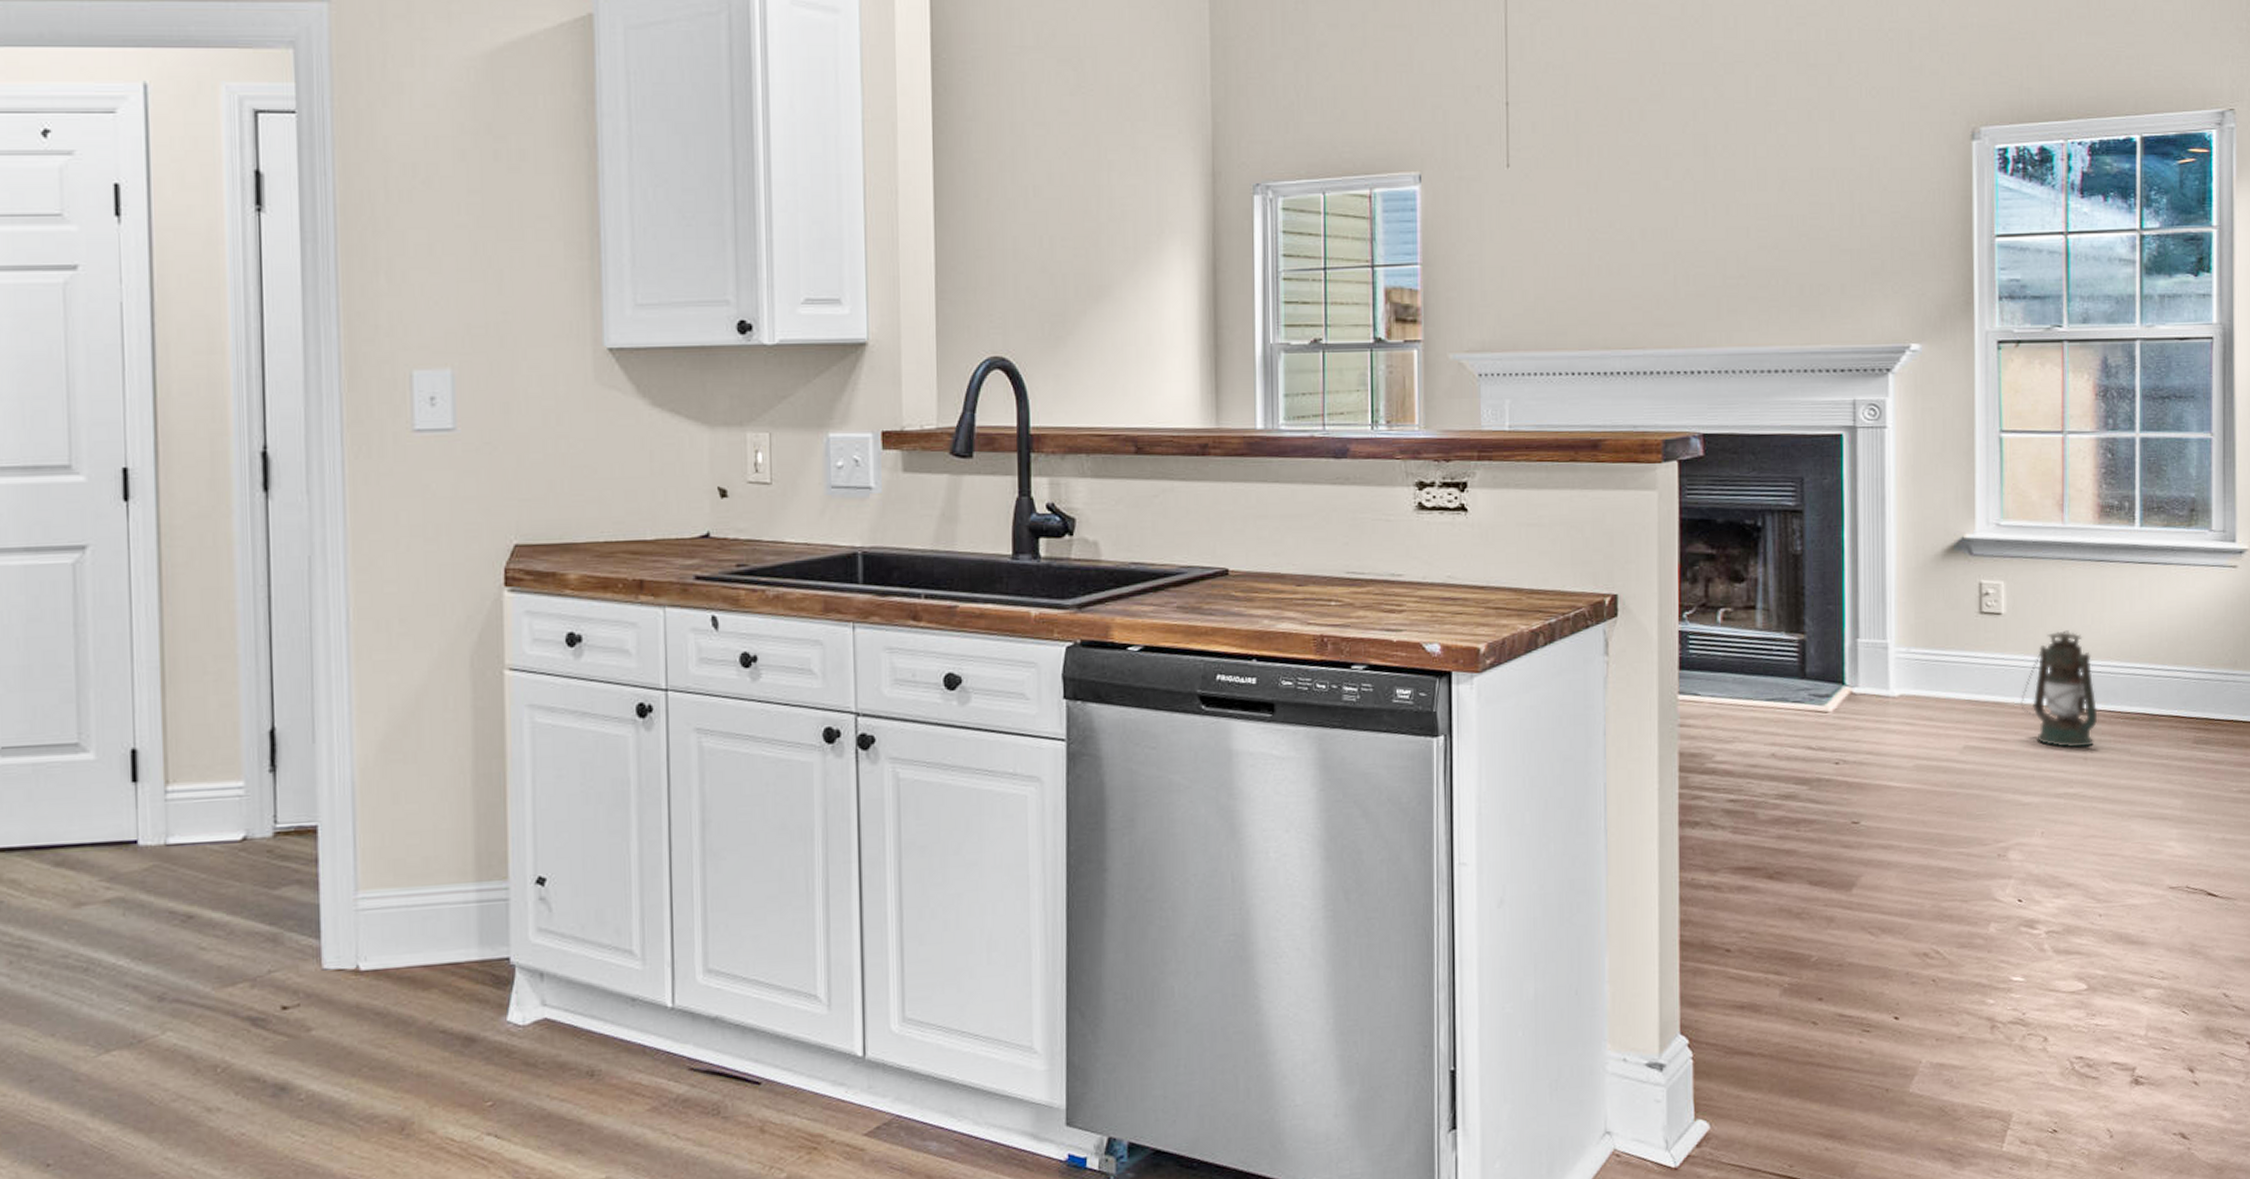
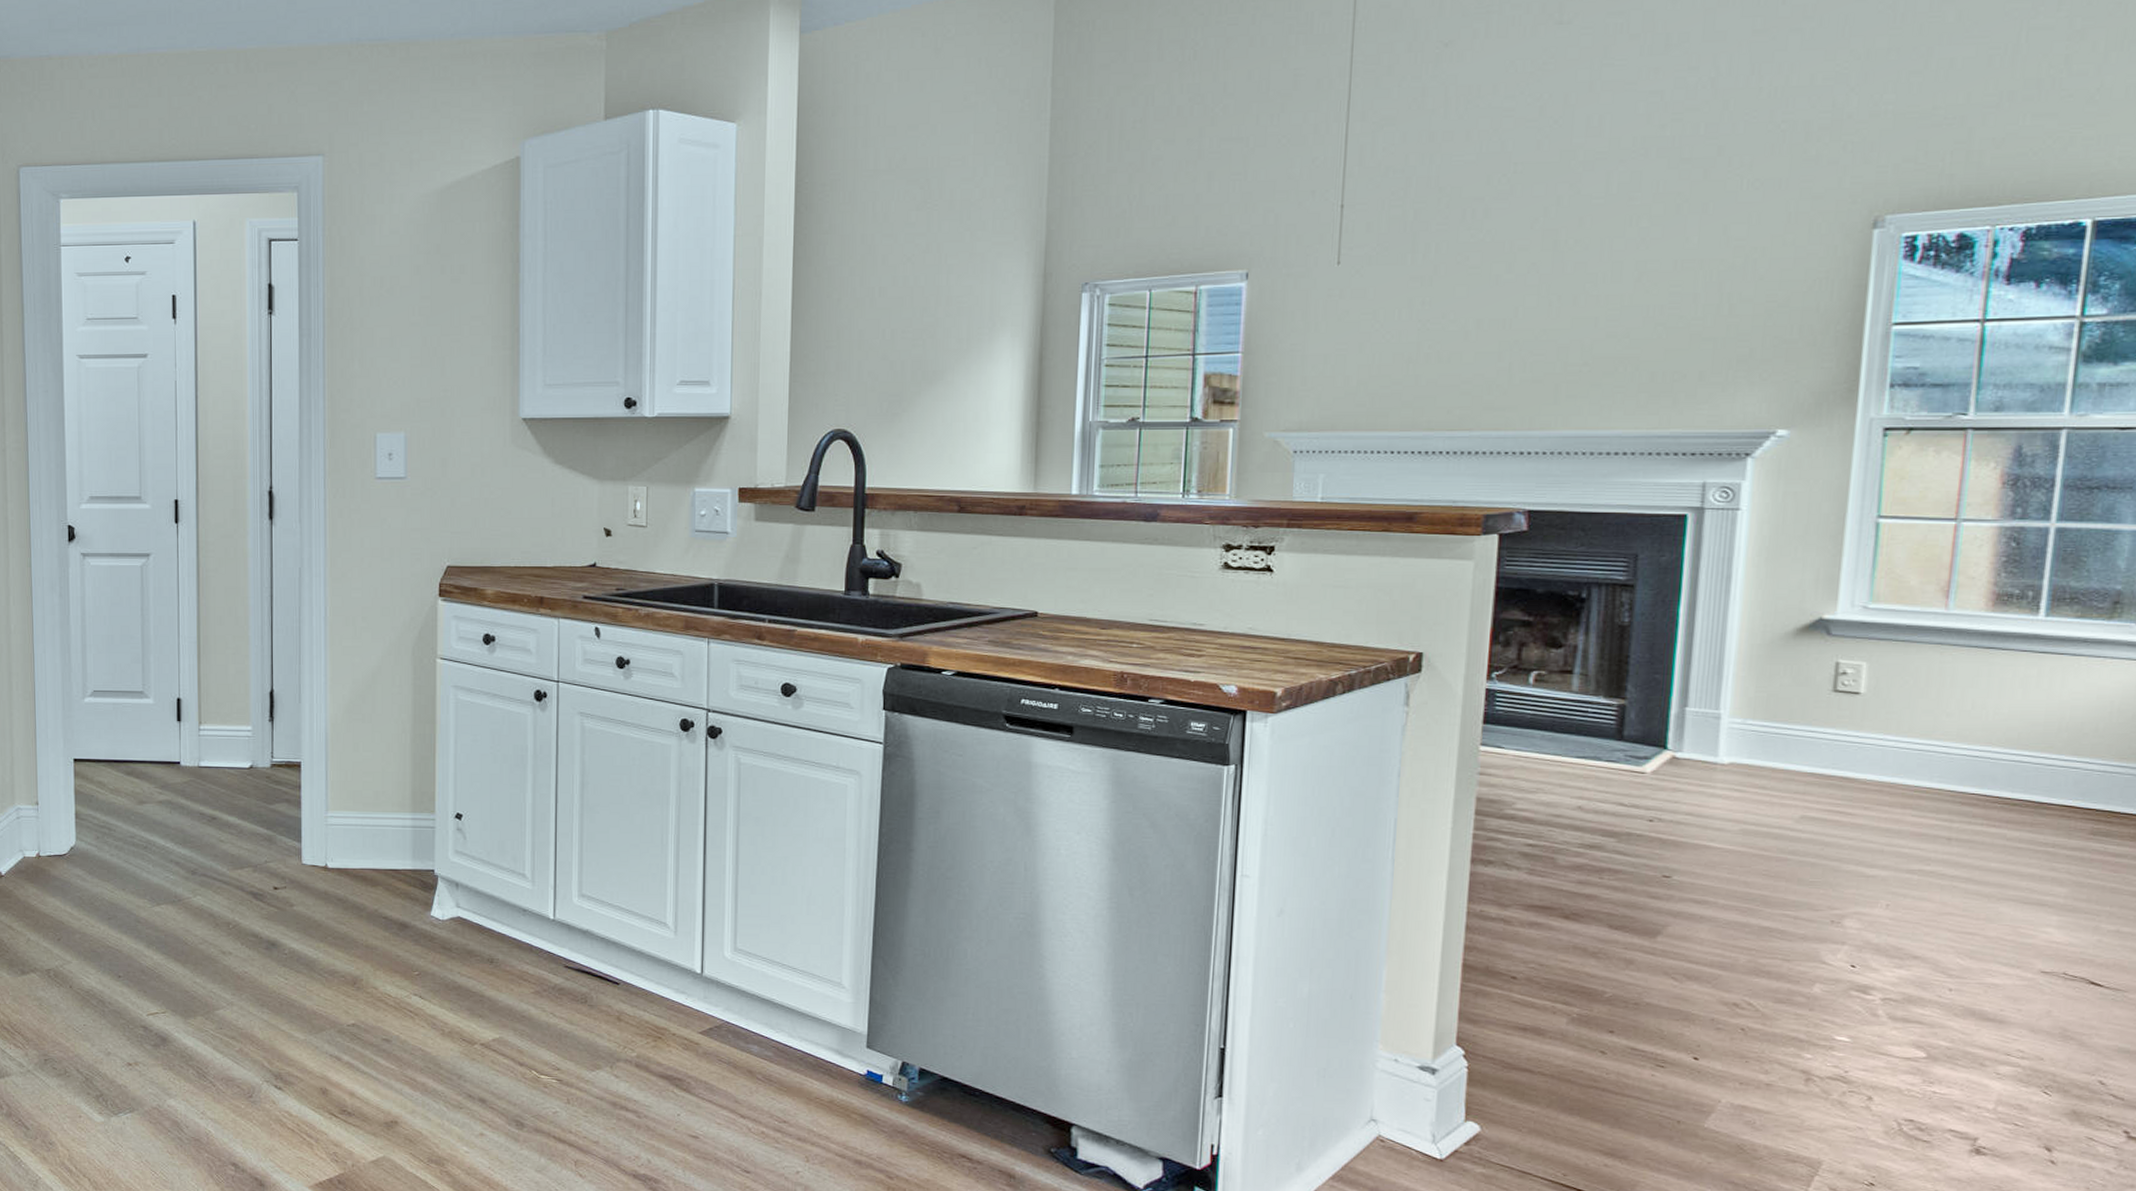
lantern: present [2021,630,2098,748] -> none [1874,714,1970,828]

